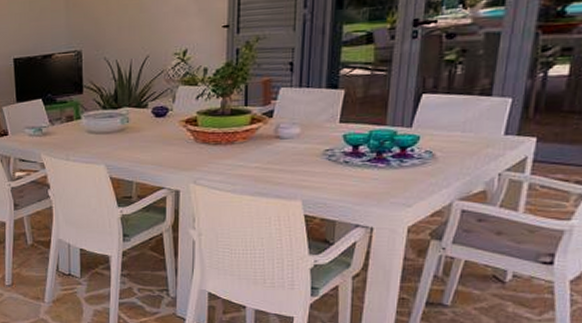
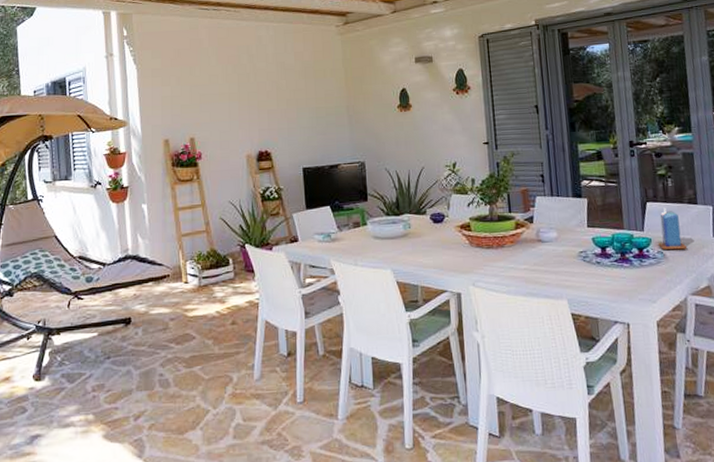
candle: none [428,100,466,150] -> present [658,207,688,250]

